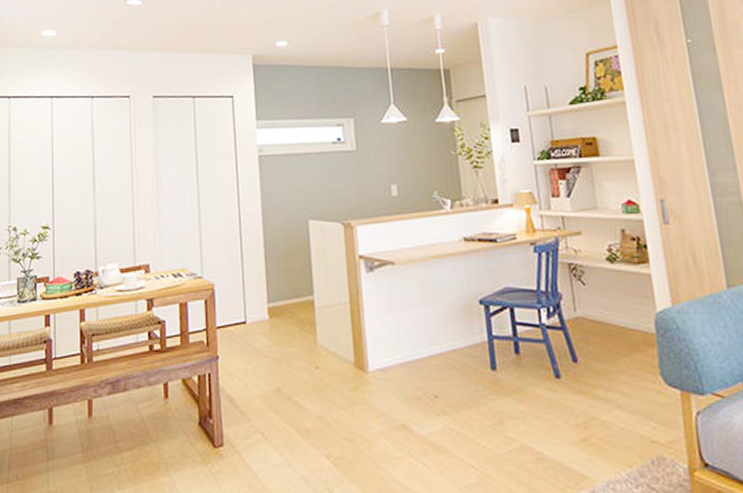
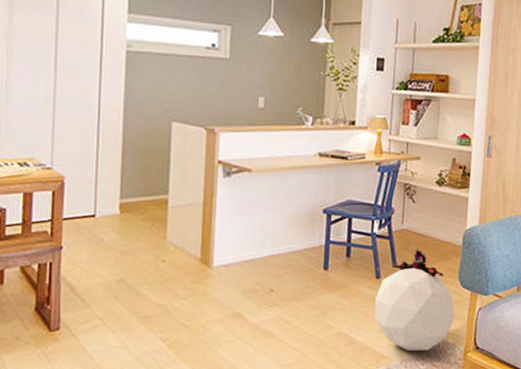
pouf: none [559,338,667,469] -> present [374,247,455,351]

